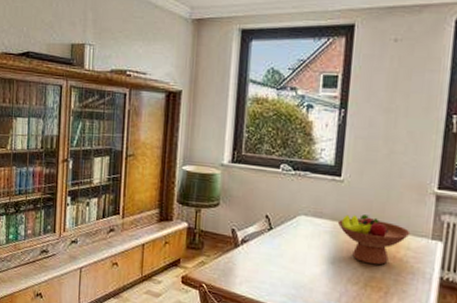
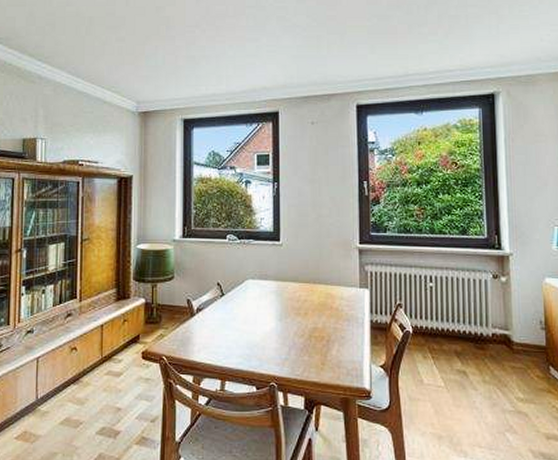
fruit bowl: present [337,214,411,265] -> none [280,273,342,317]

